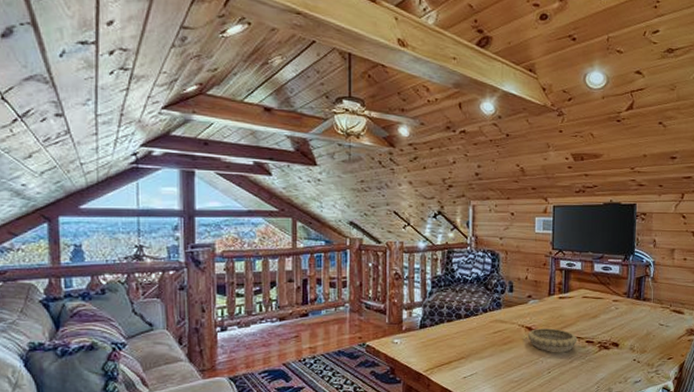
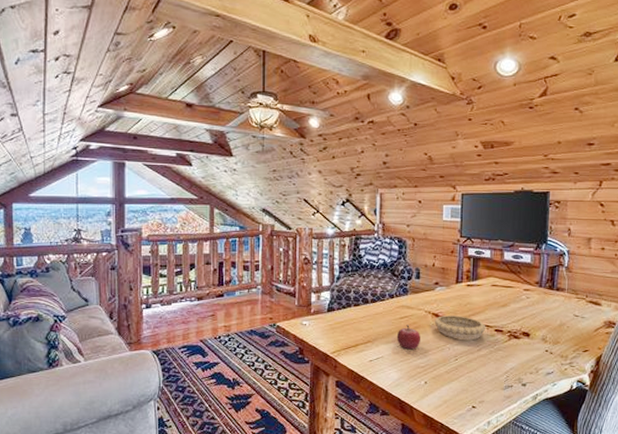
fruit: none [490,339,514,365] -> present [396,325,420,350]

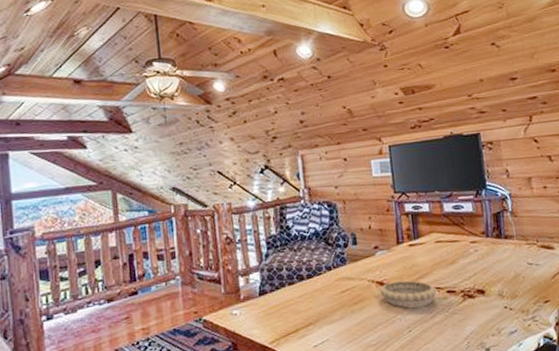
fruit: present [396,325,420,350] -> none [340,298,368,328]

